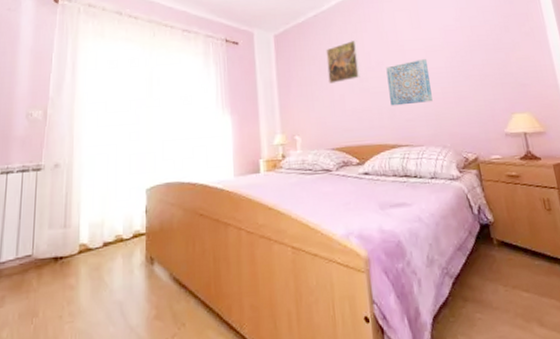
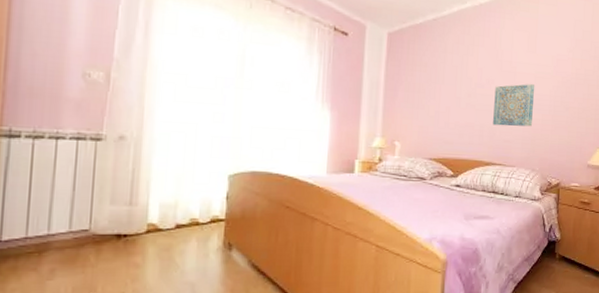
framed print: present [326,39,360,84] -> none [437,52,471,95]

